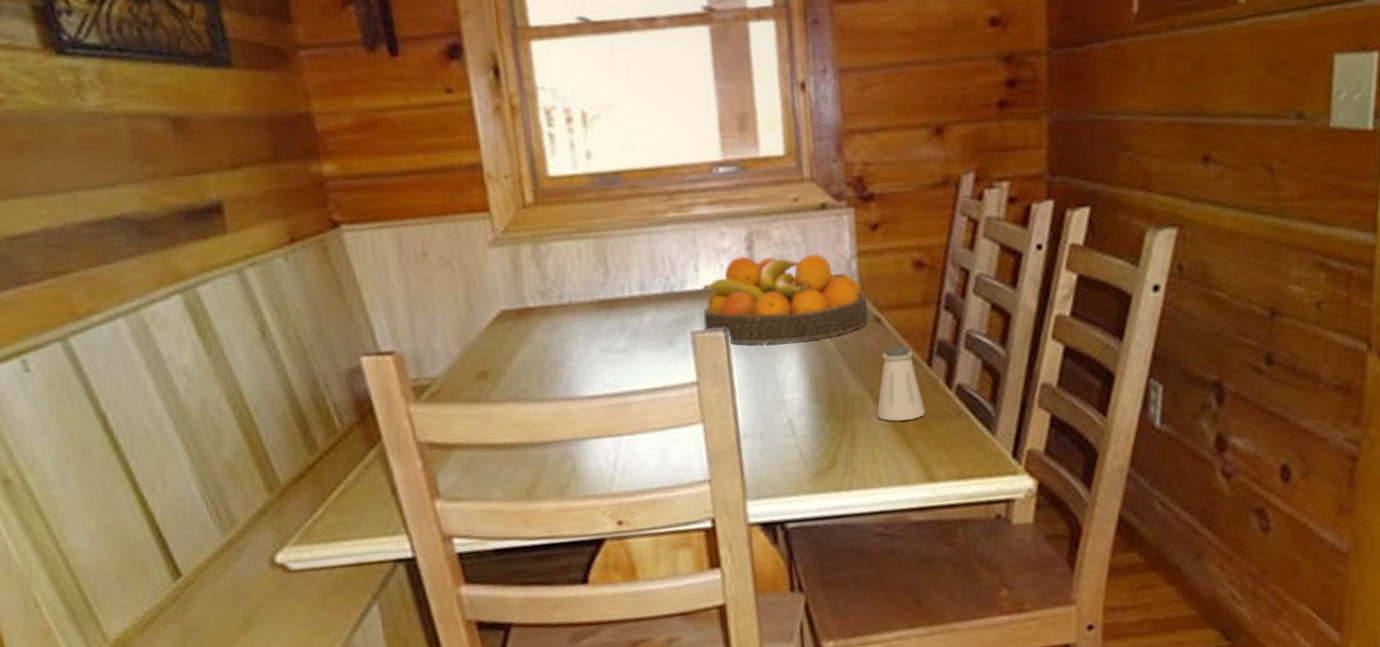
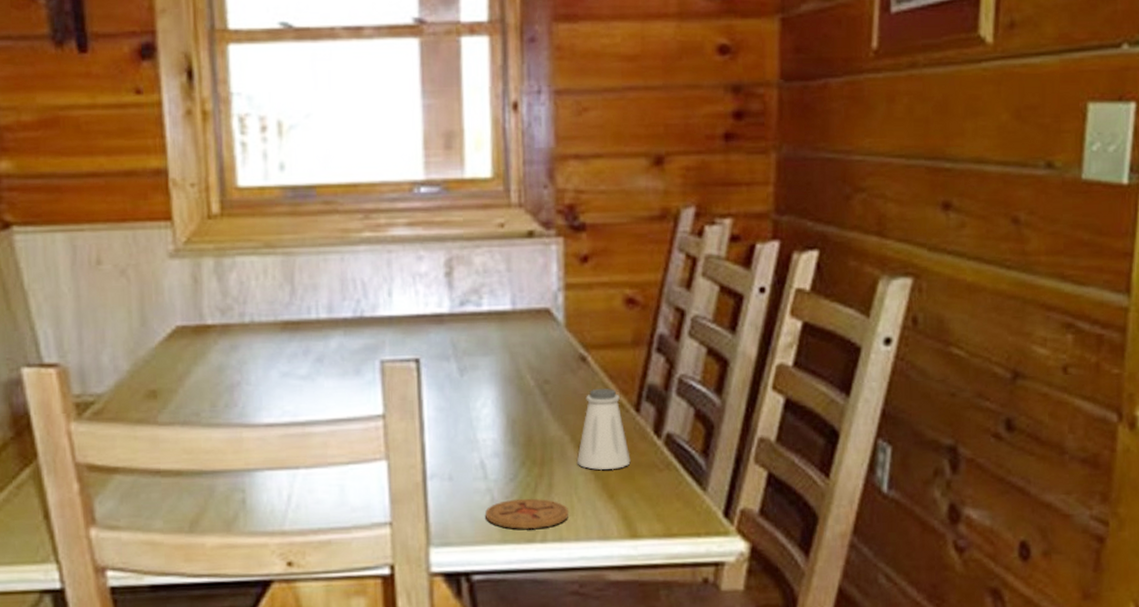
fruit bowl: present [701,254,869,345] -> none [394,282,574,378]
coaster: none [795,450,872,480] -> present [485,498,569,530]

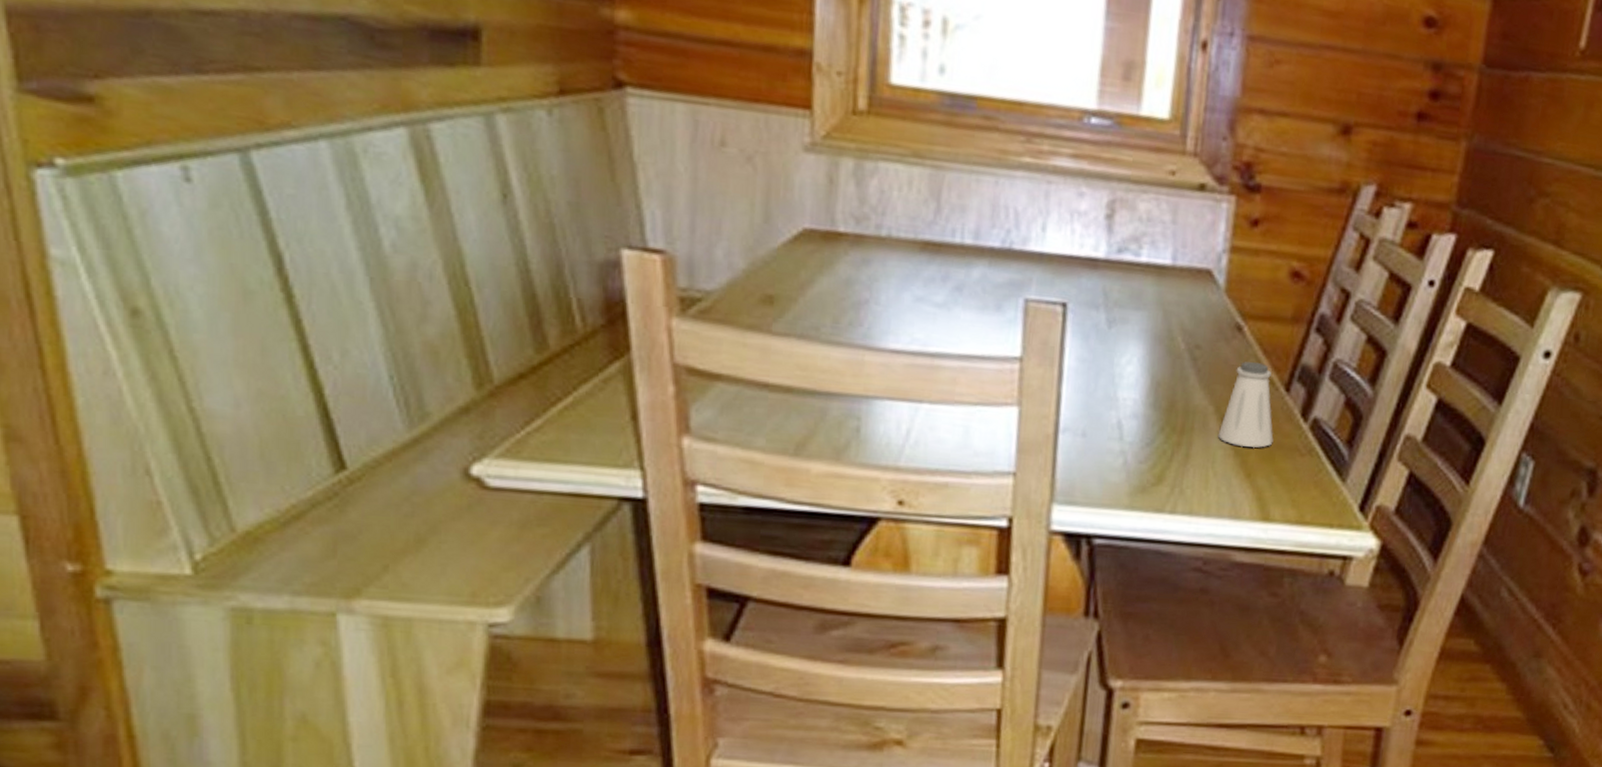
coaster: present [485,498,569,530] -> none [1115,465,1204,499]

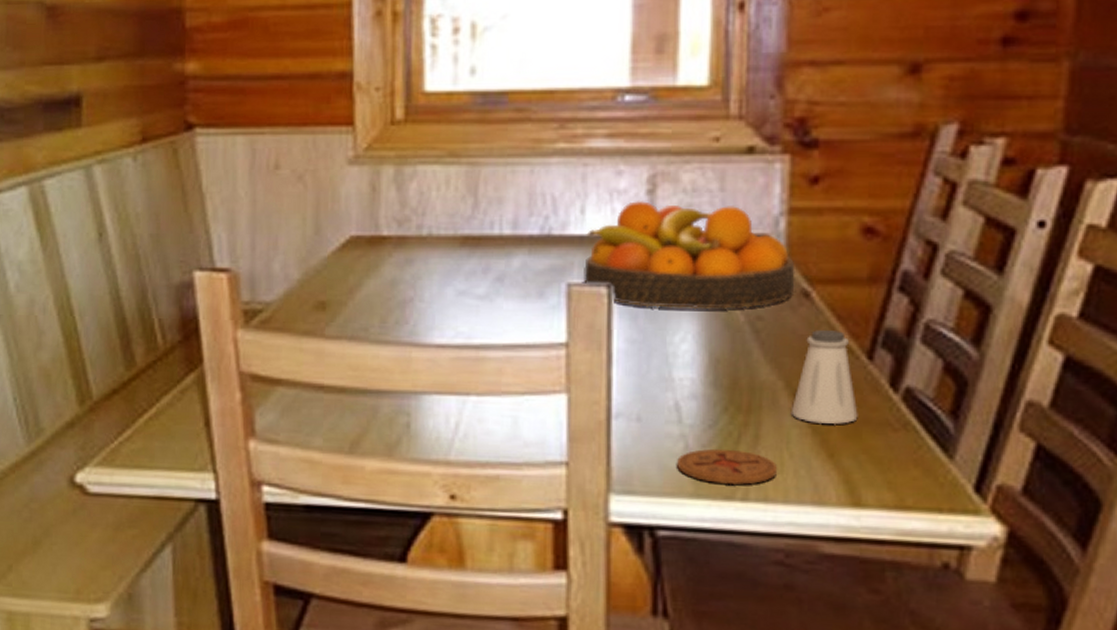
fruit bowl: none [1040,223,1232,337] -> present [583,200,795,309]
coaster: none [1115,465,1204,499] -> present [677,448,778,486]

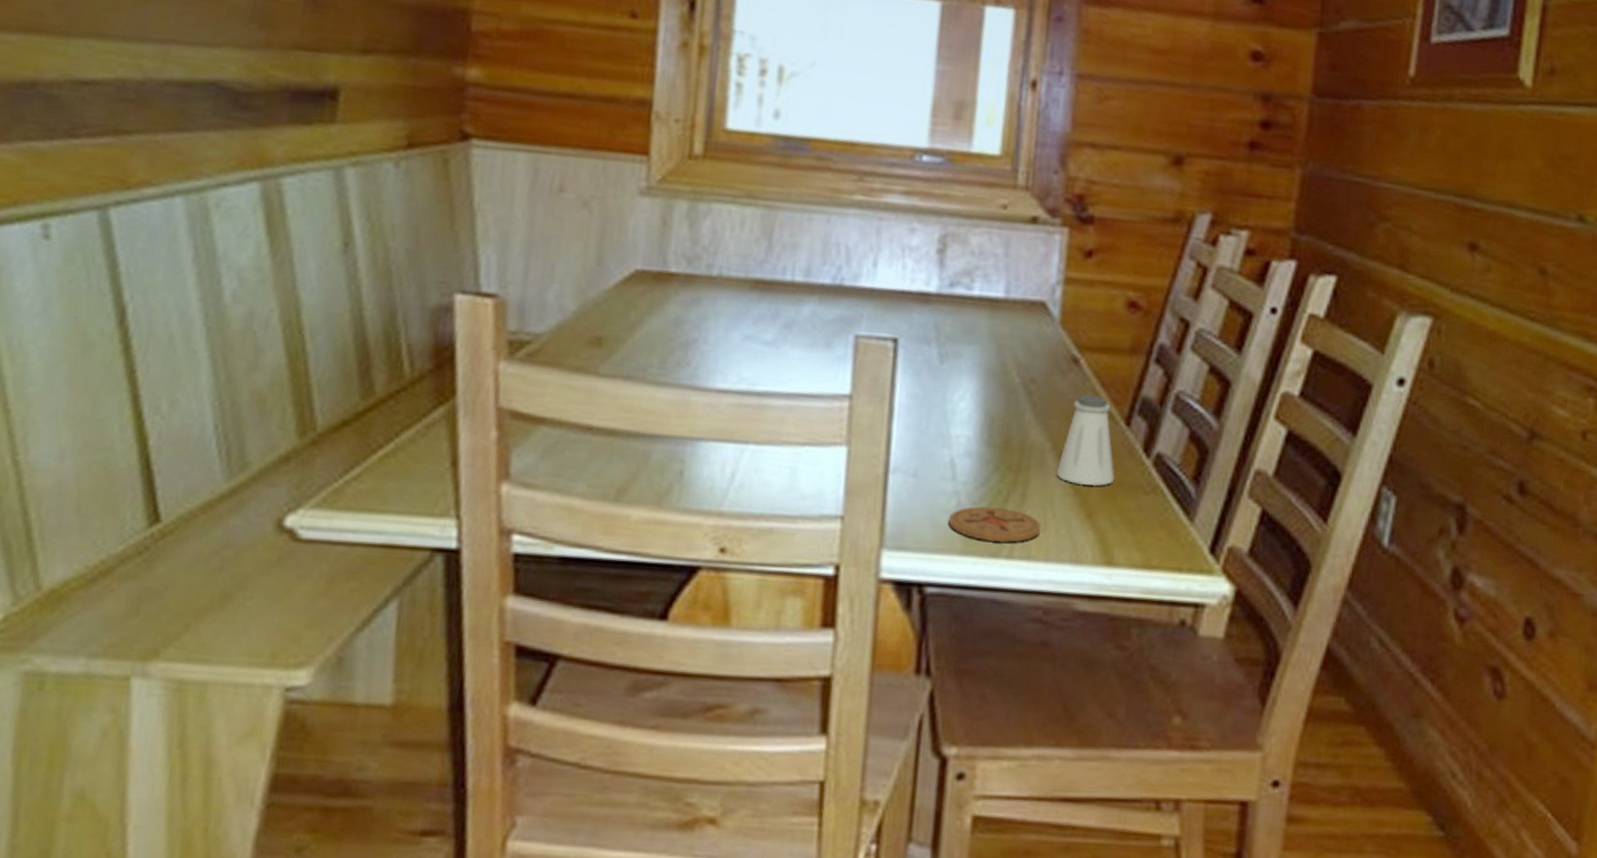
fruit bowl: present [583,200,795,309] -> none [871,258,1067,370]

